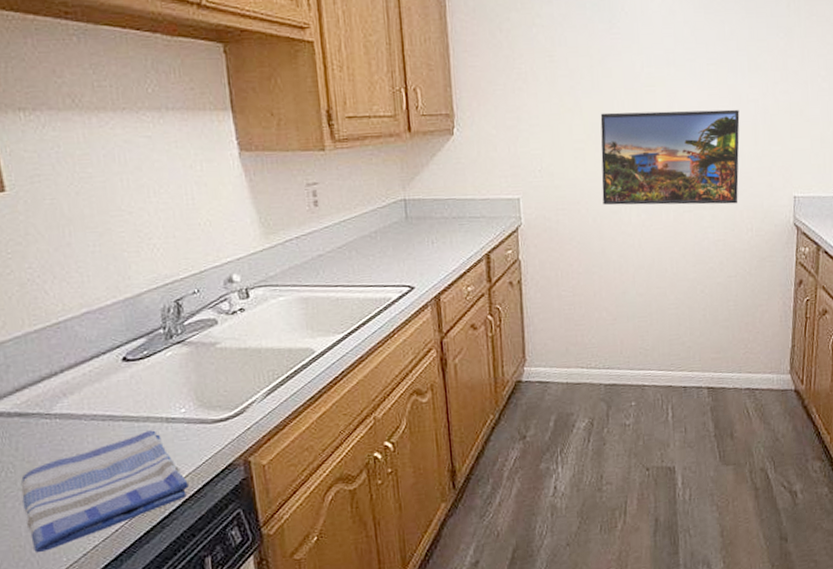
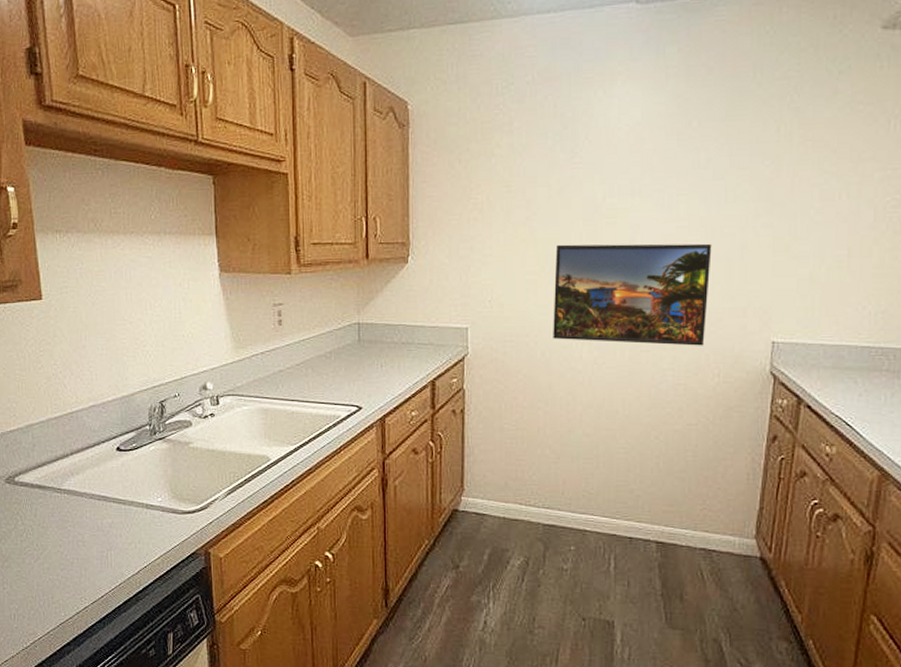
dish towel: present [21,430,189,552] -> none [36,513,159,605]

